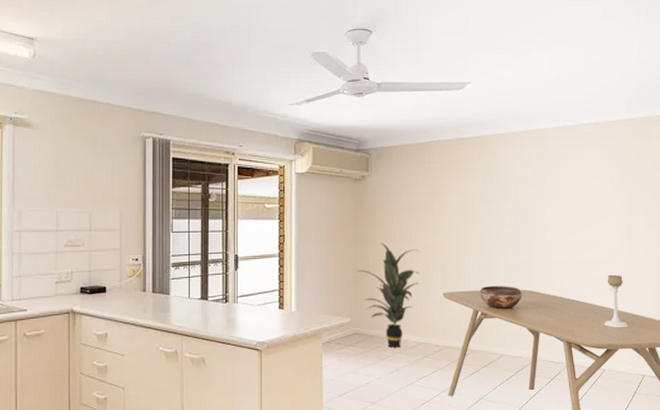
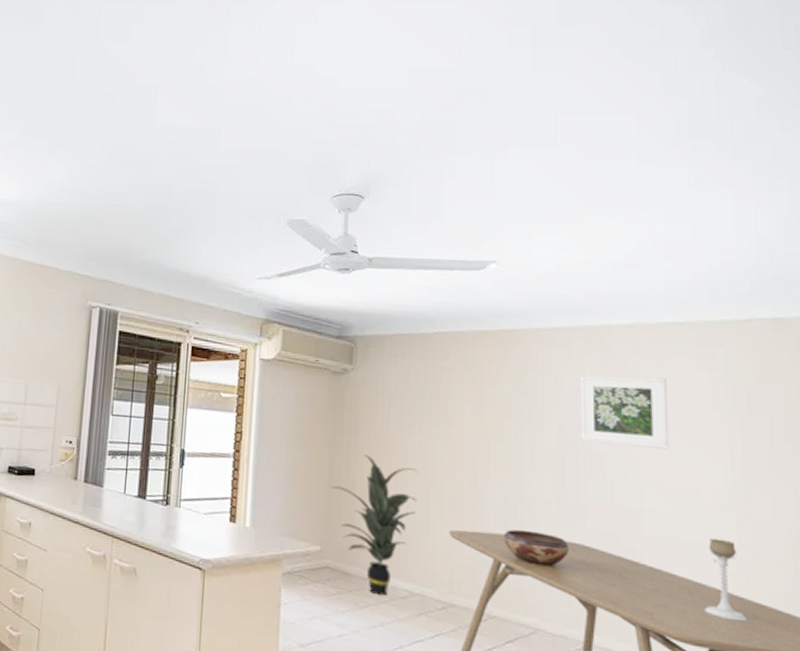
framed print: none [529,165,585,216] -> present [580,375,670,449]

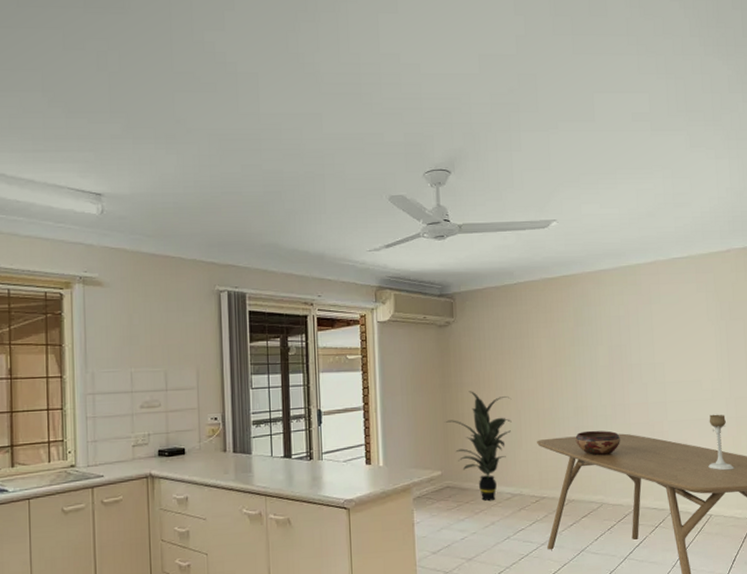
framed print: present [580,375,670,449] -> none [621,301,682,357]

